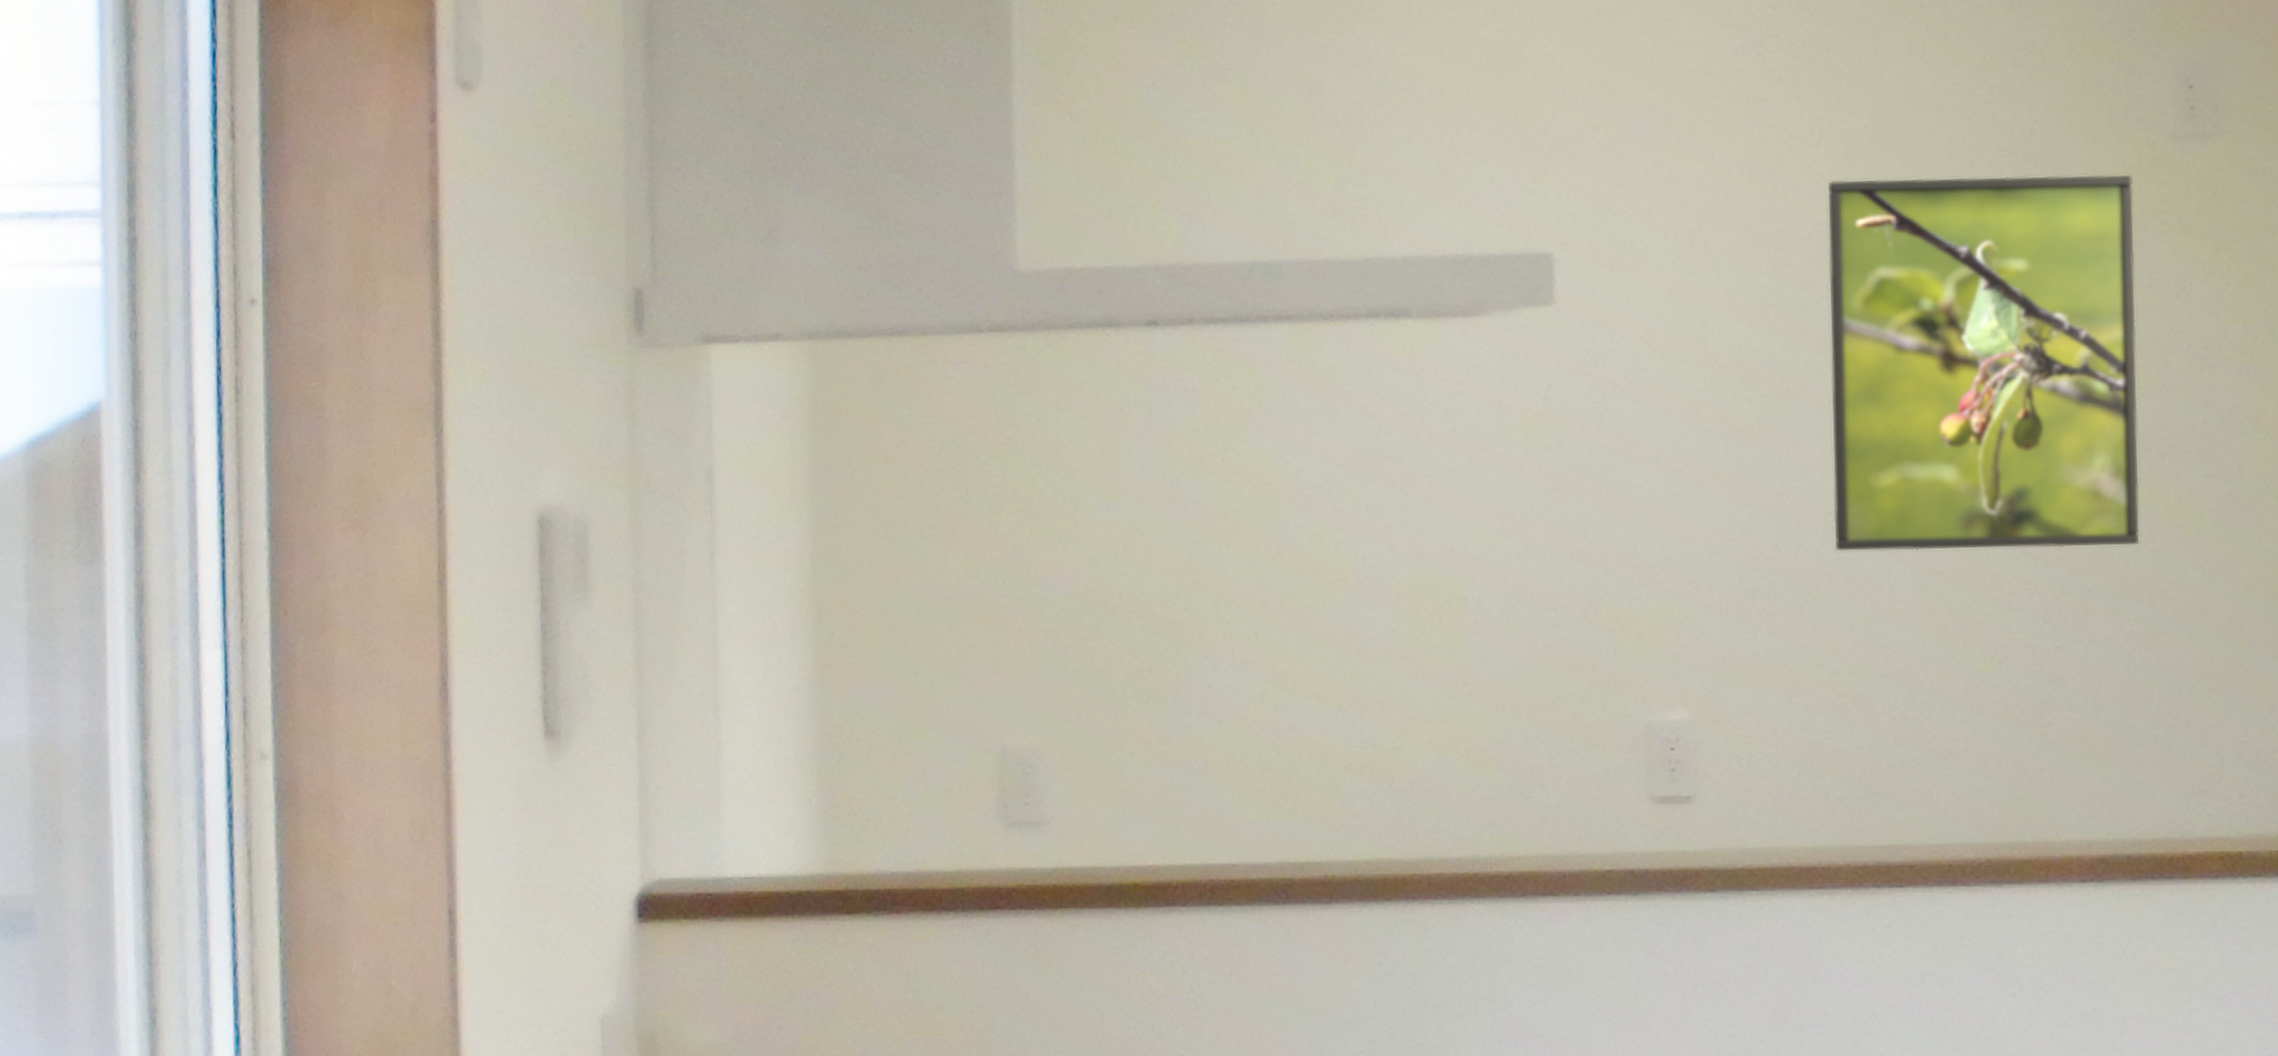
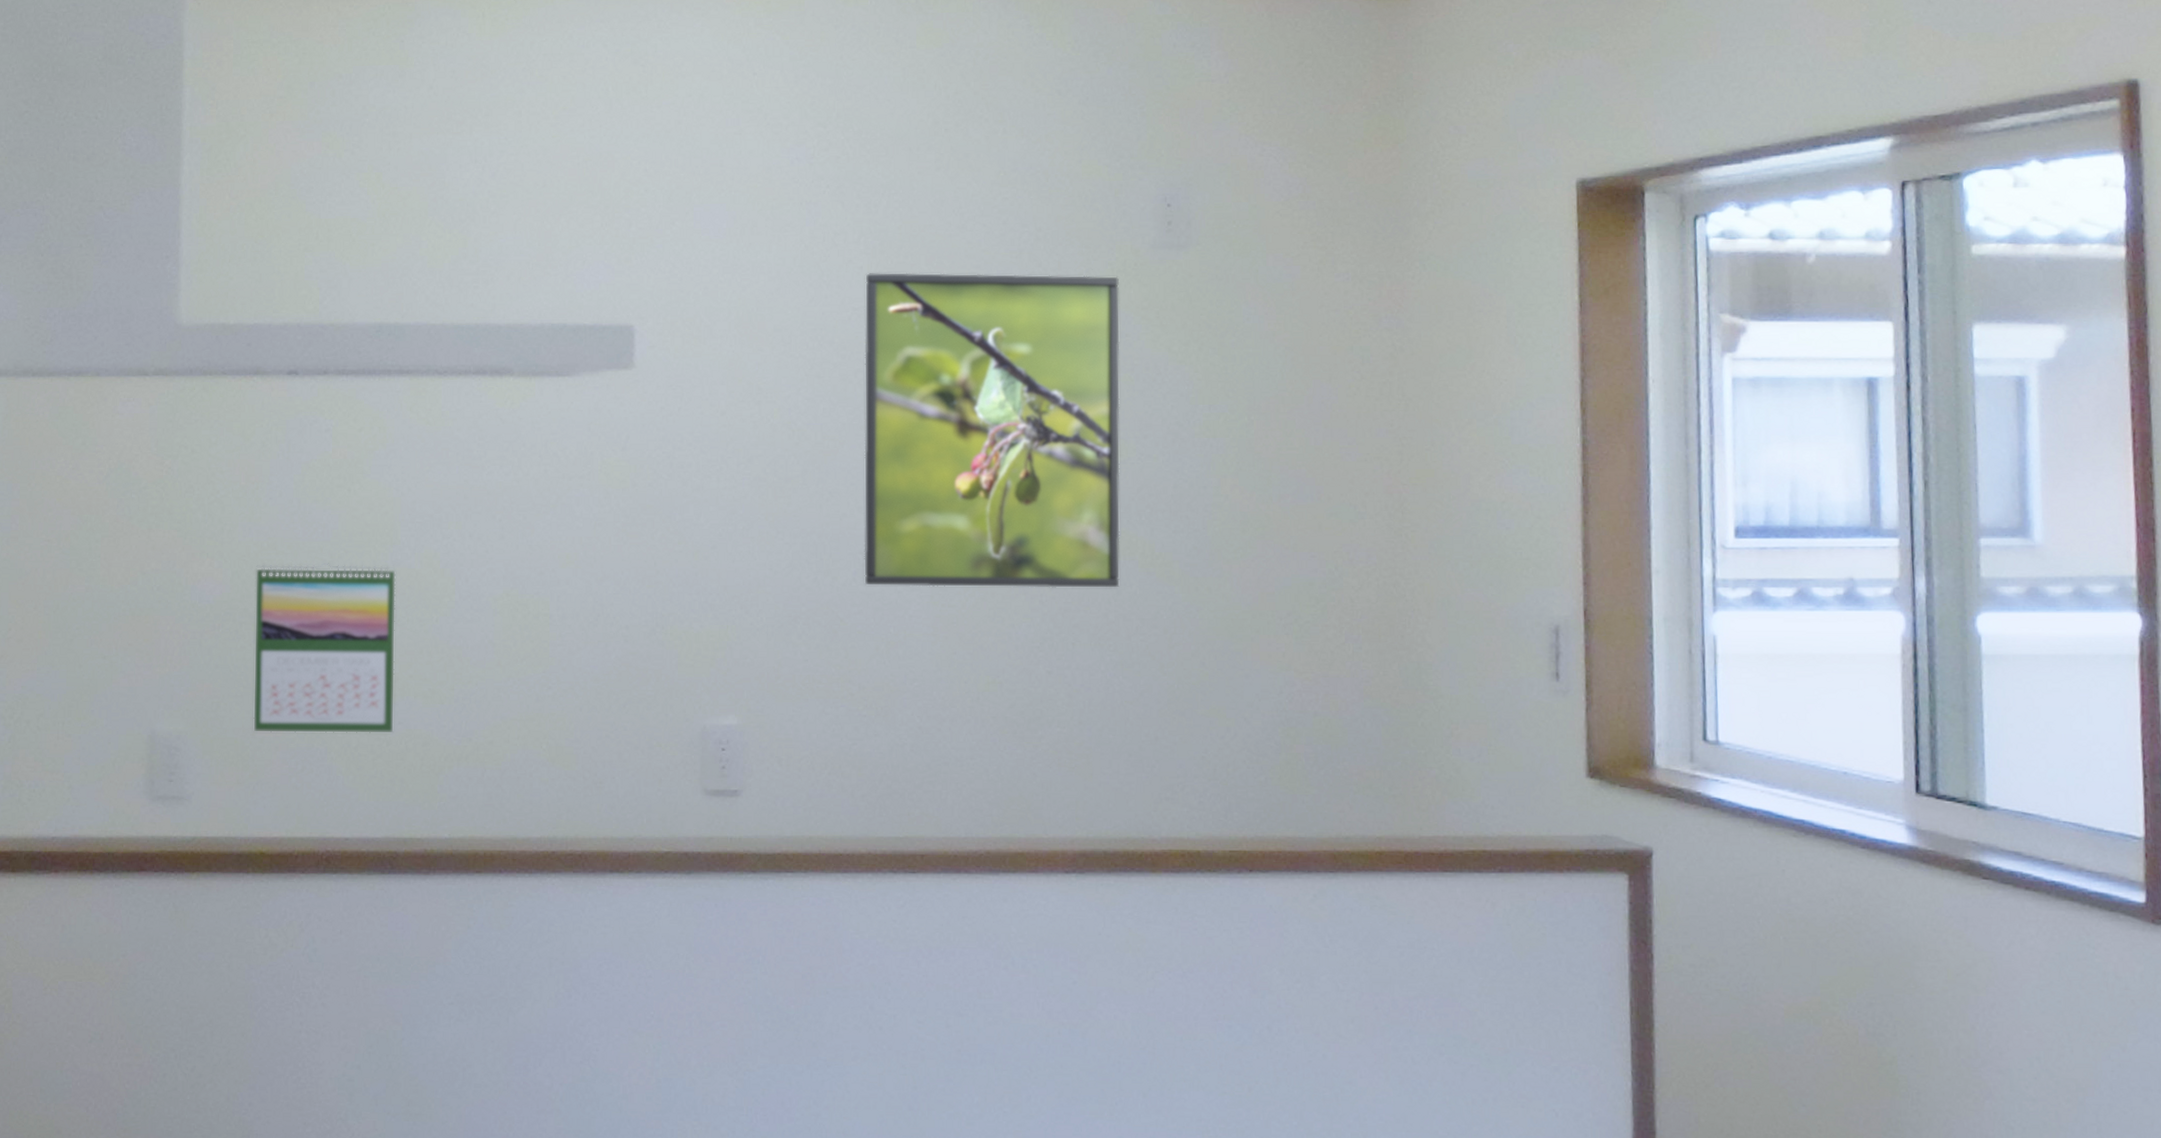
calendar: none [1117,545,1284,744] -> present [253,563,396,733]

